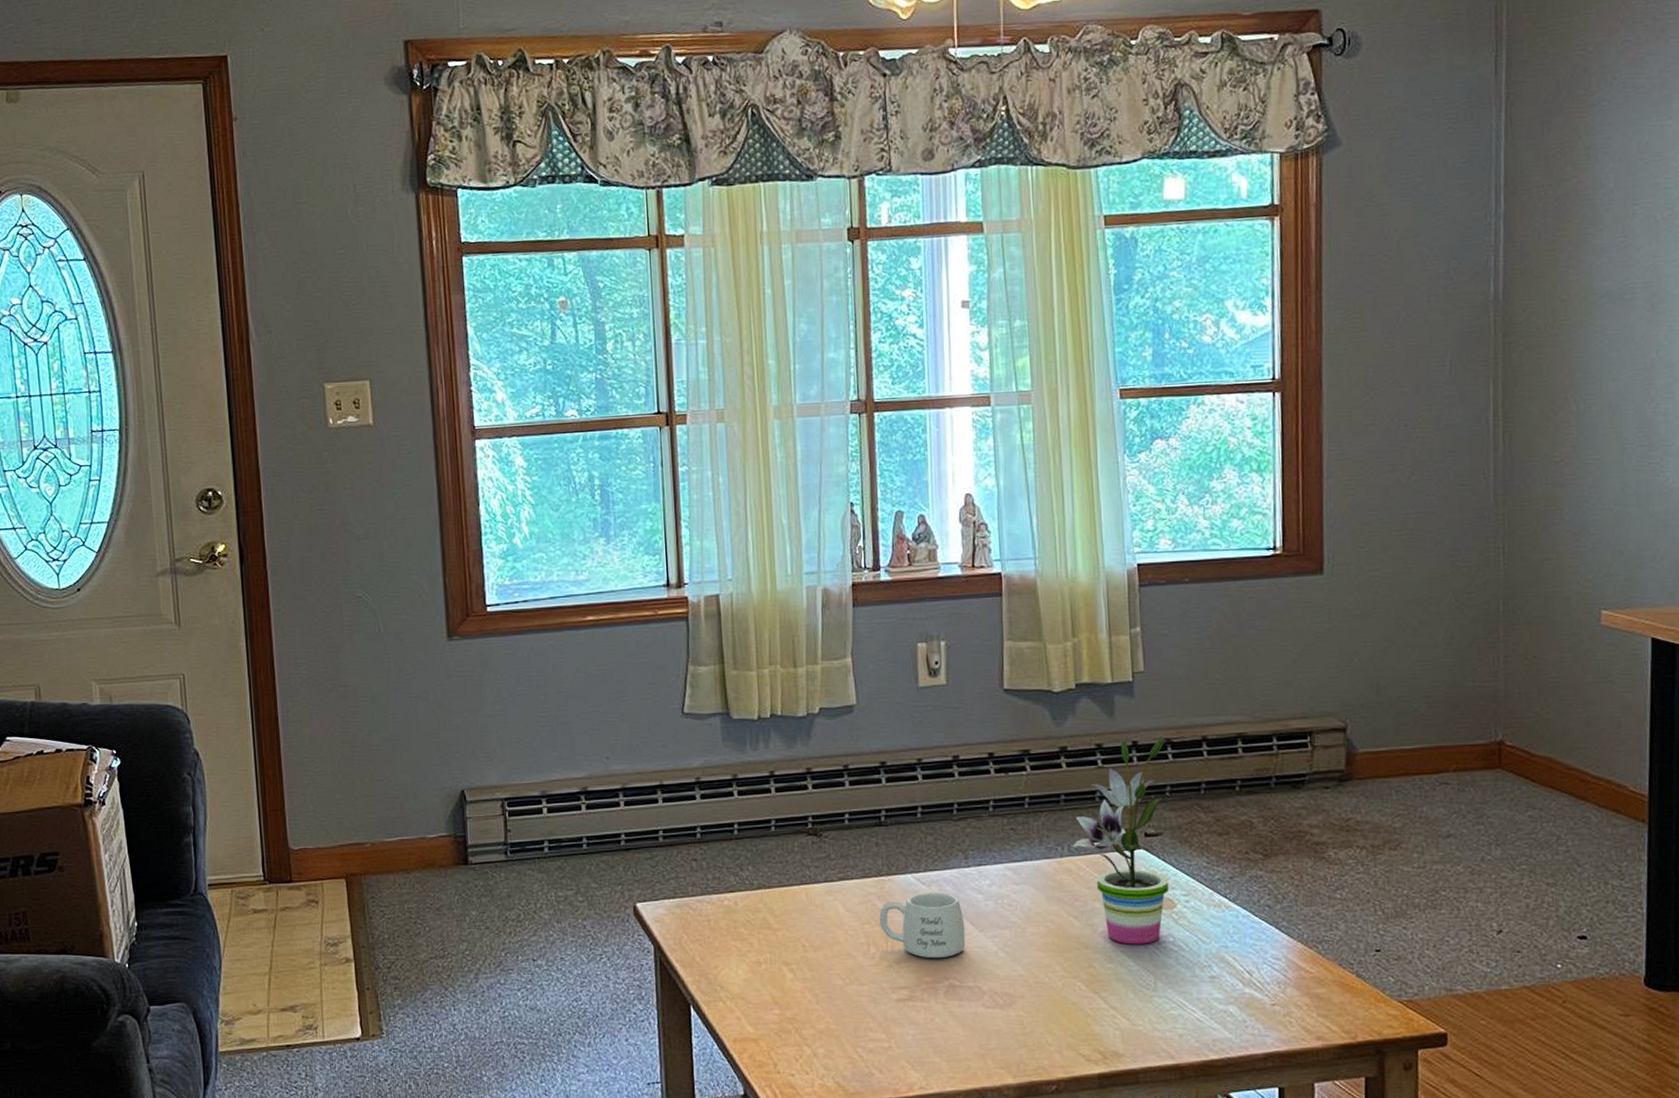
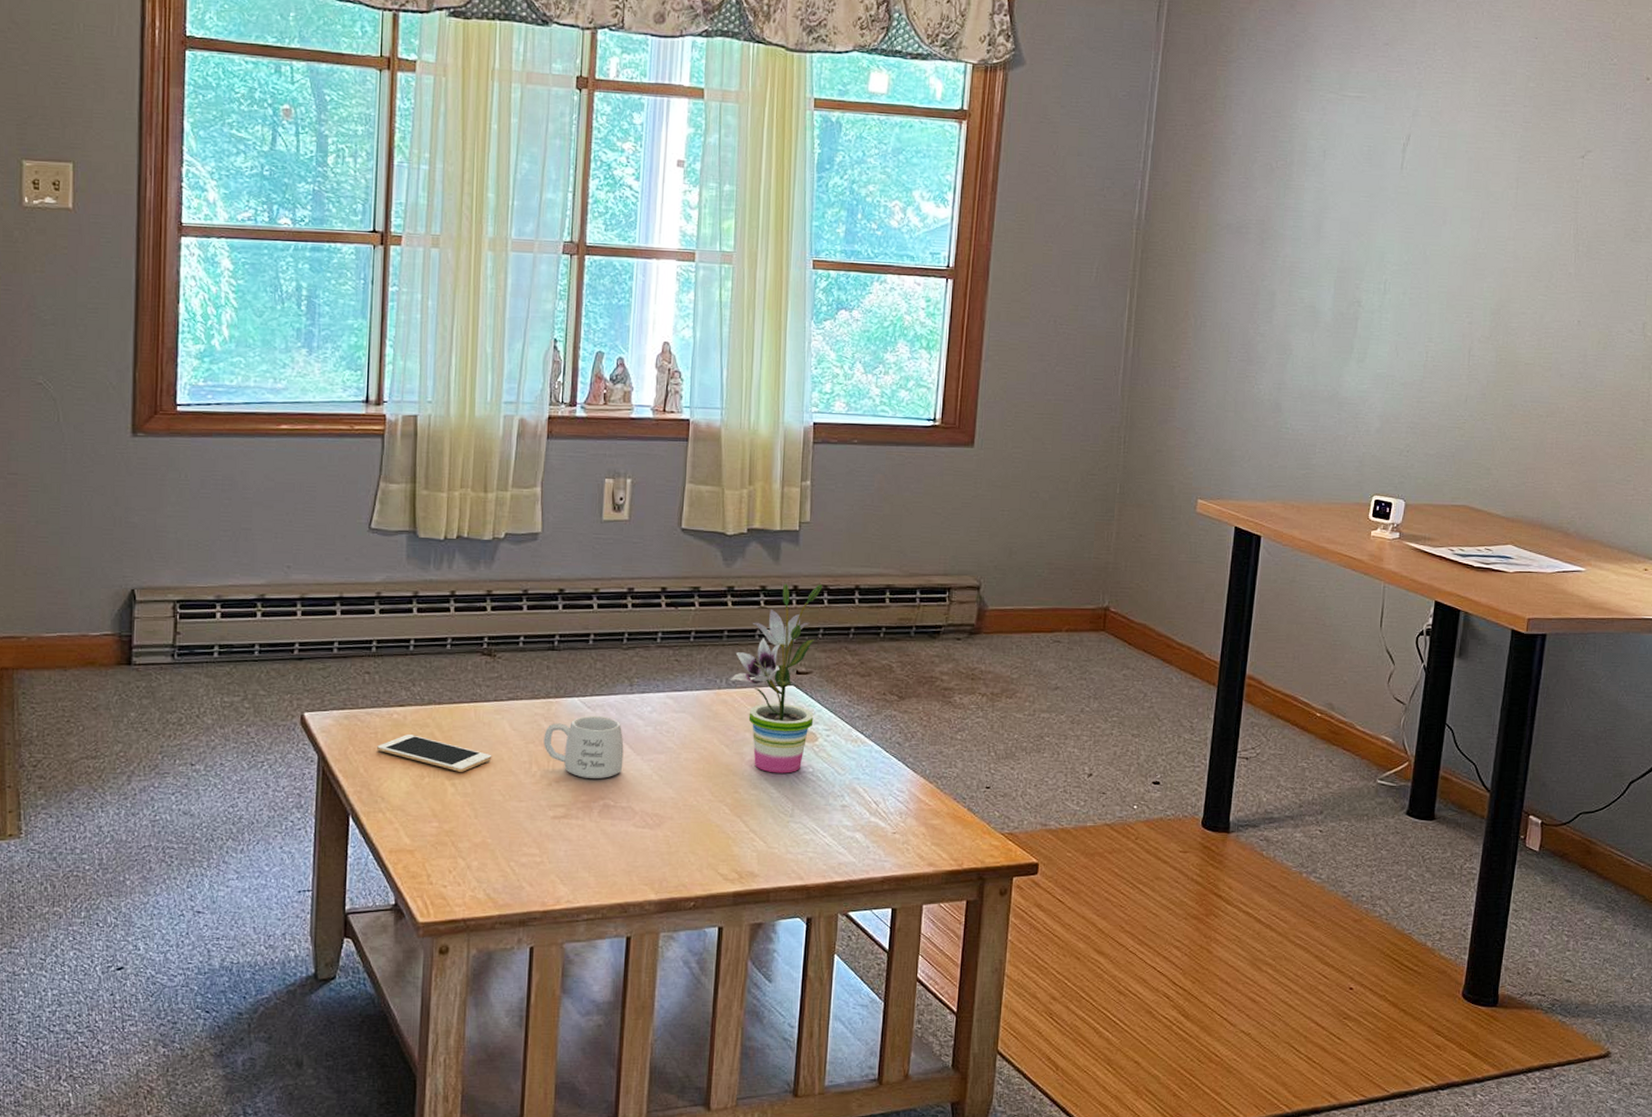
cell phone: none [711,921,828,957] -> present [377,735,492,772]

